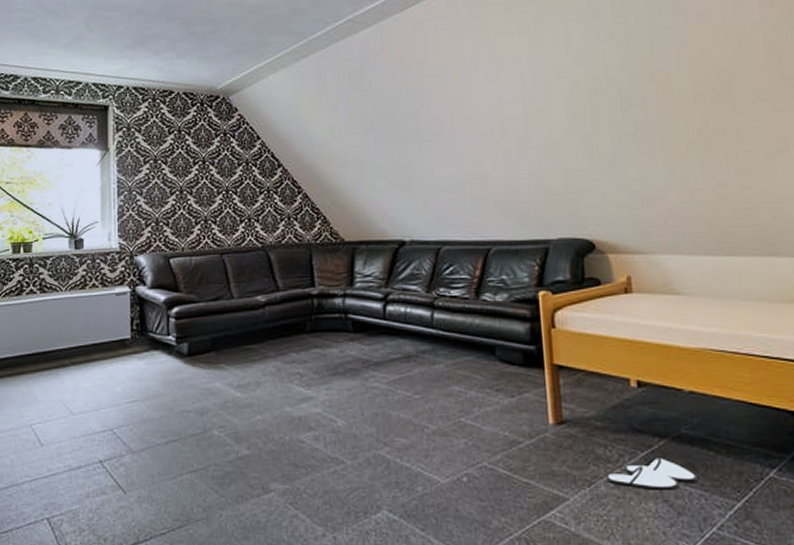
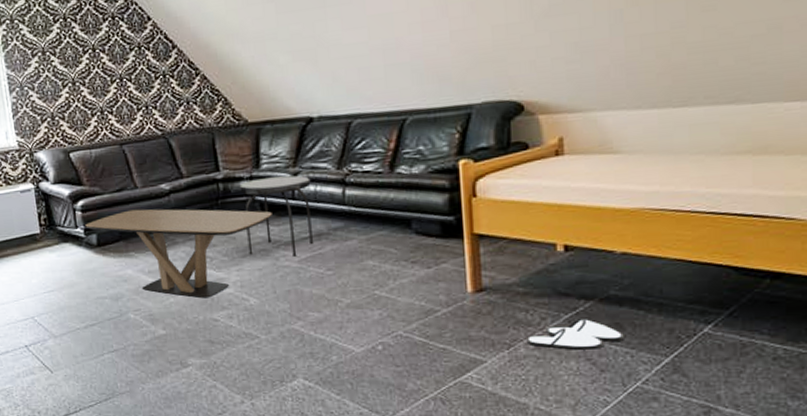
coffee table: none [177,320,363,417] -> present [85,209,272,299]
side table: none [333,296,403,378] -> present [239,175,314,257]

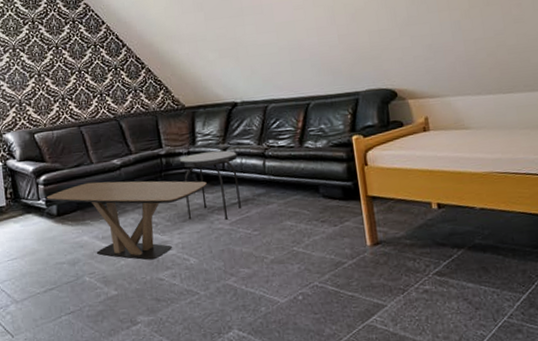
slippers: present [526,318,624,350] -> none [416,263,490,292]

